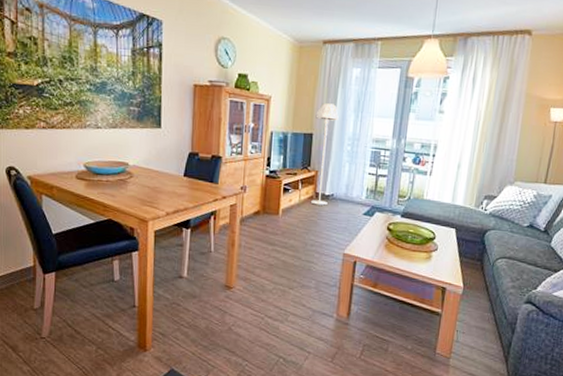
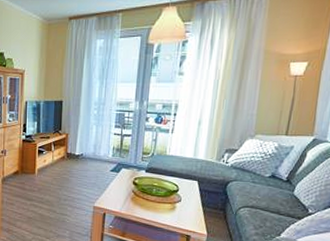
floor lamp: present [311,103,339,206] -> none [63,73,85,164]

